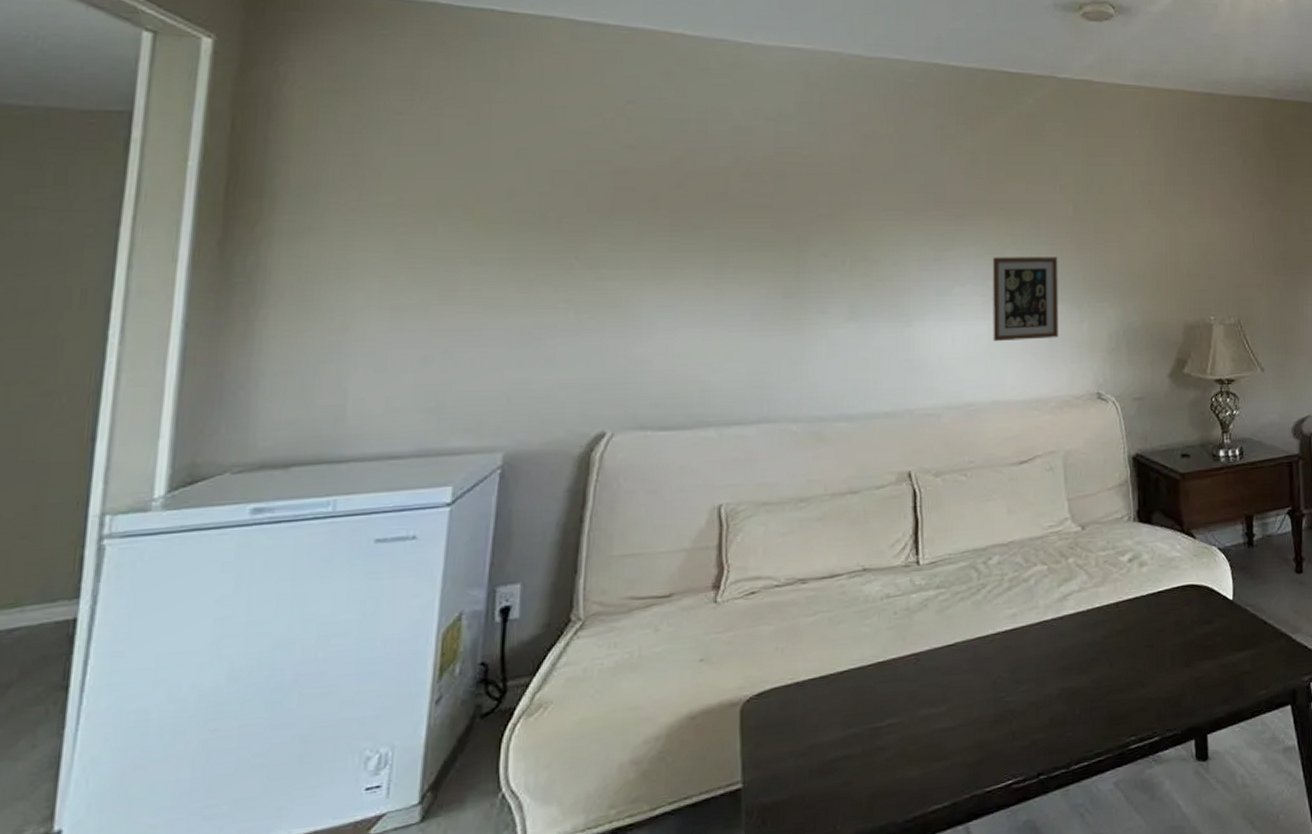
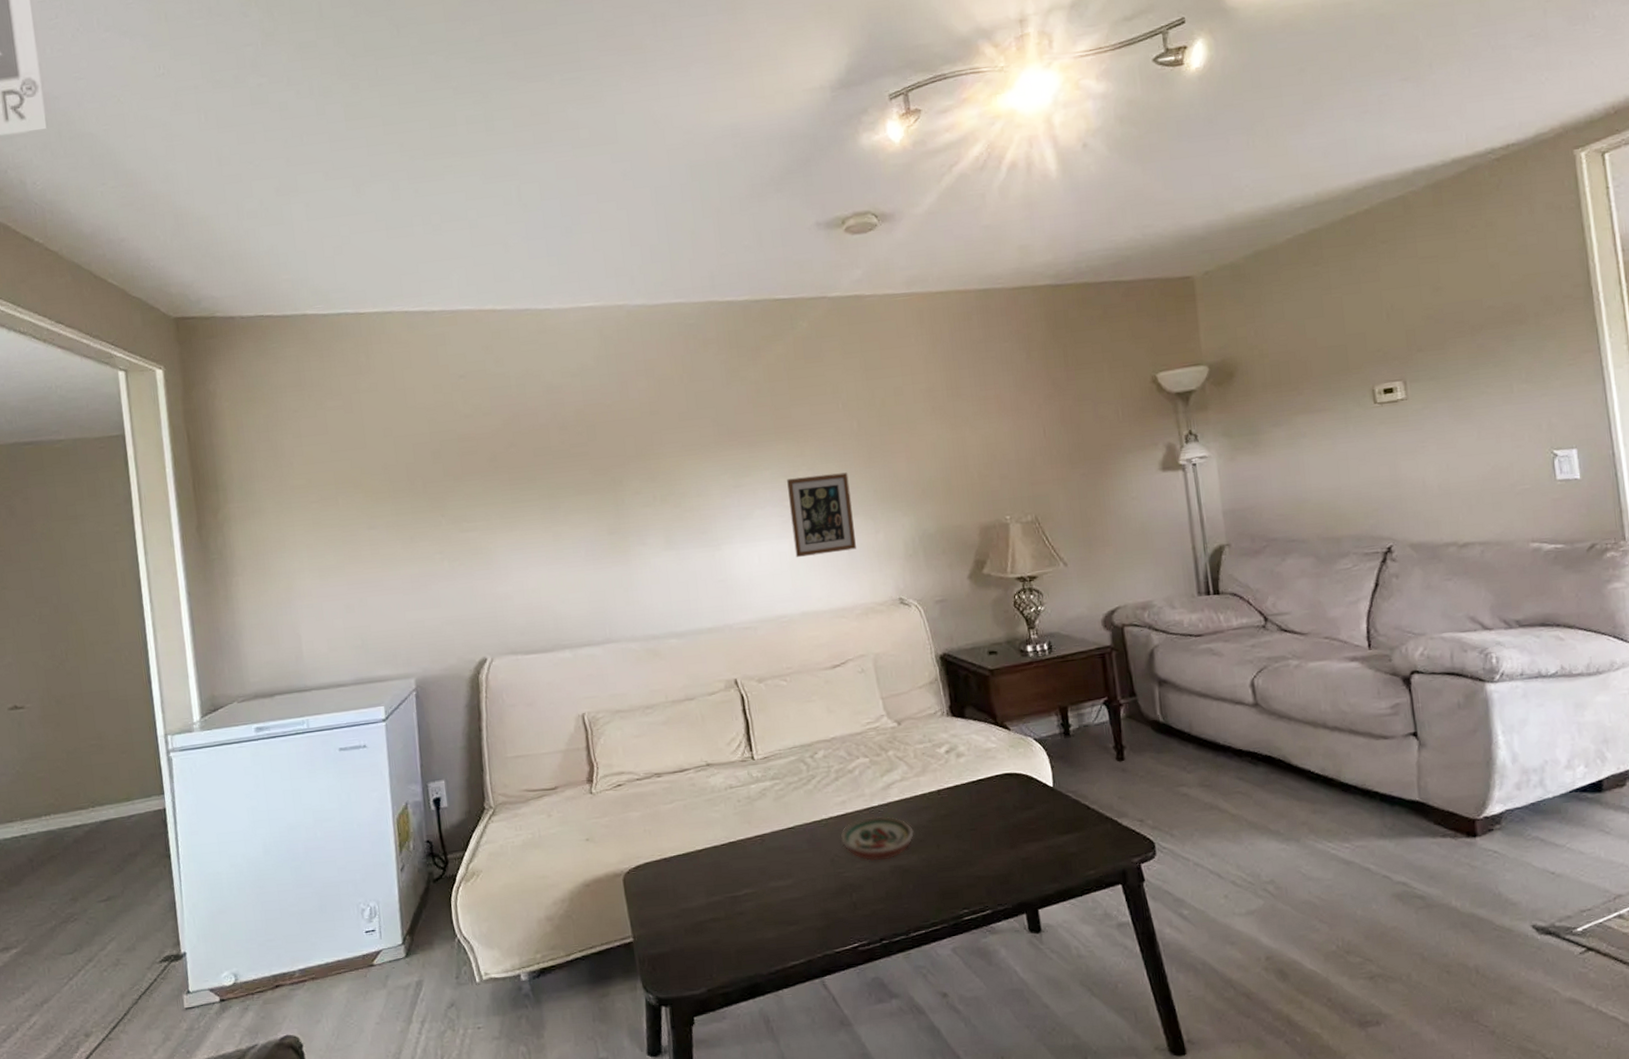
decorative bowl: none [1006,631,1087,683] -> present [840,816,914,861]

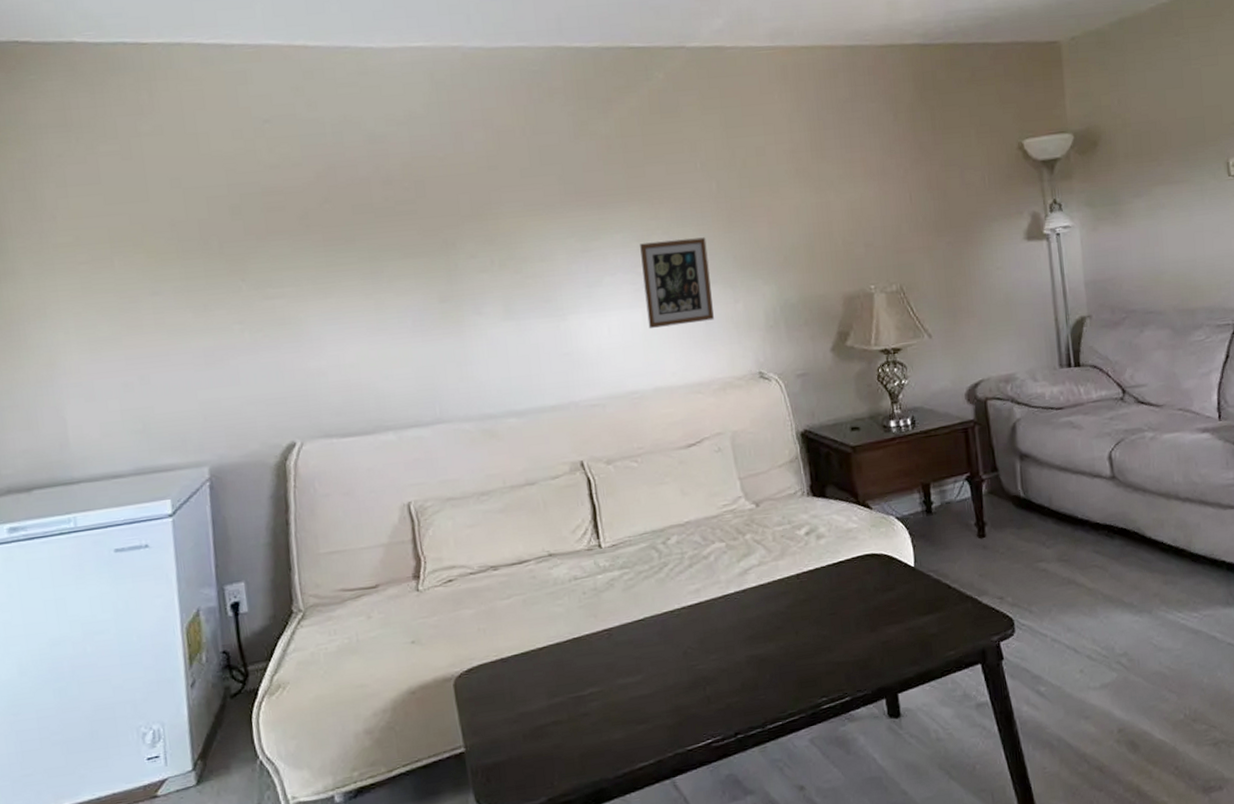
decorative bowl: present [840,816,914,861] -> none [694,603,772,652]

